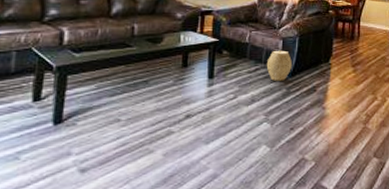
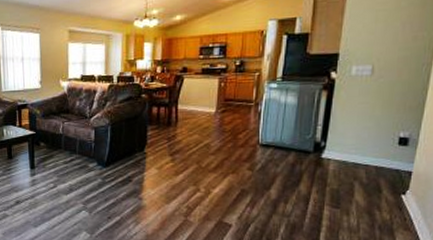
woven basket: present [266,50,292,81] -> none [80,140,105,171]

